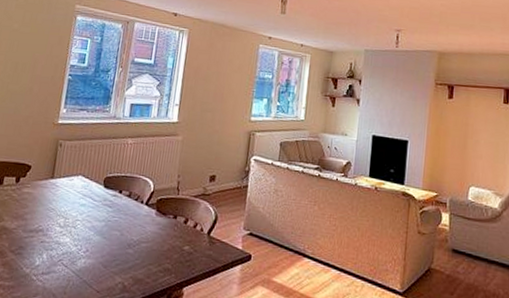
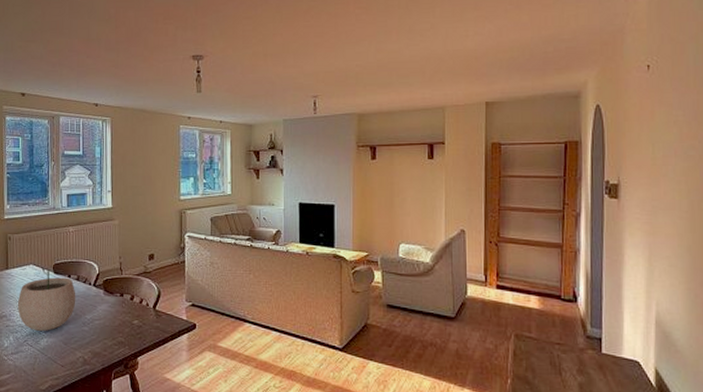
plant pot: none [57,177,126,251] -> present [17,265,76,332]

